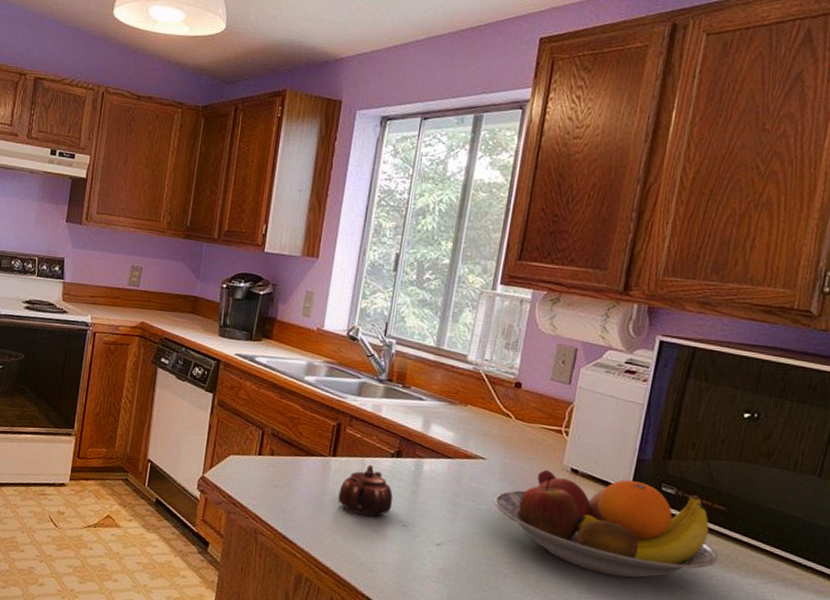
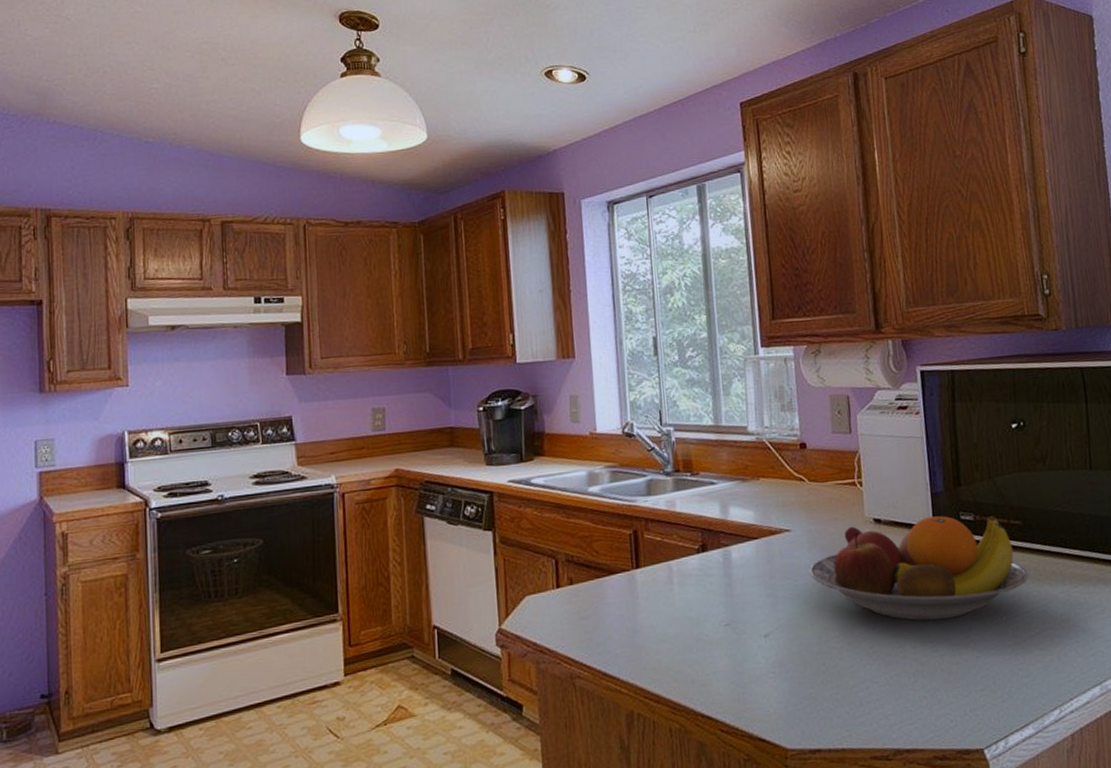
teapot: present [338,464,393,517] -> none [651,566,710,626]

